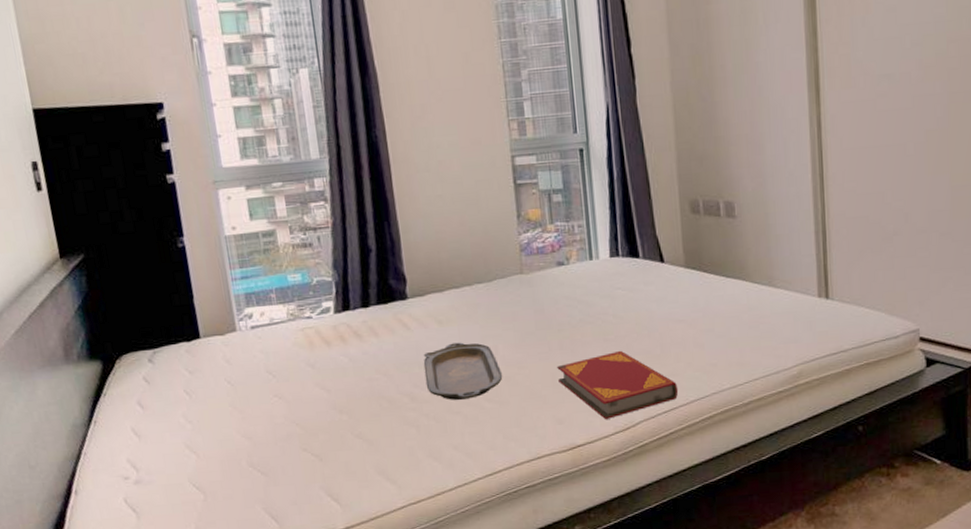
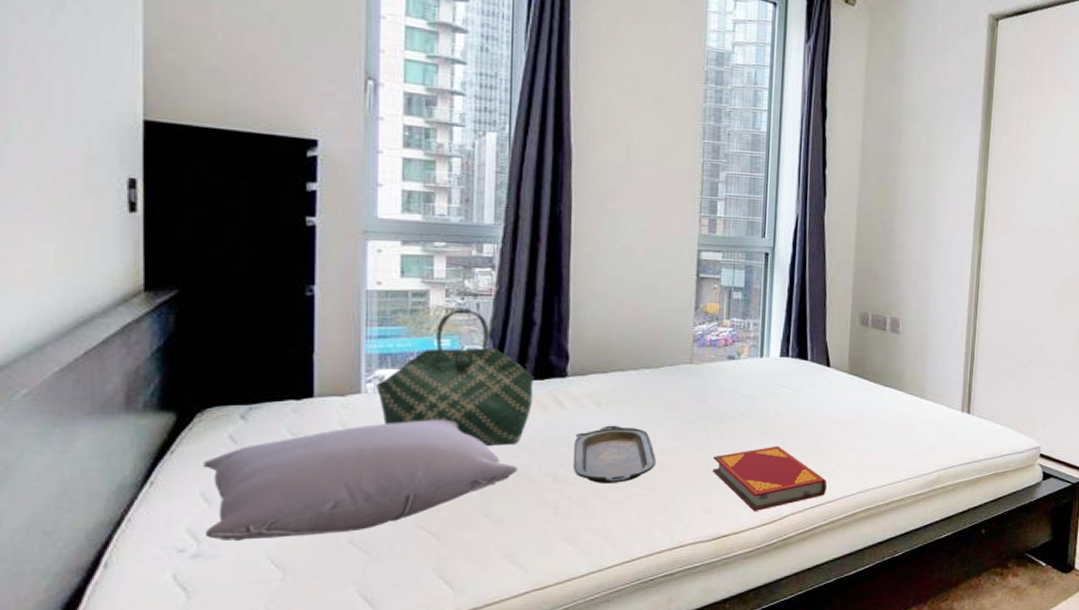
pillow: none [128,349,378,469] -> present [203,419,518,542]
tote bag: none [246,243,381,371] -> present [375,309,534,446]

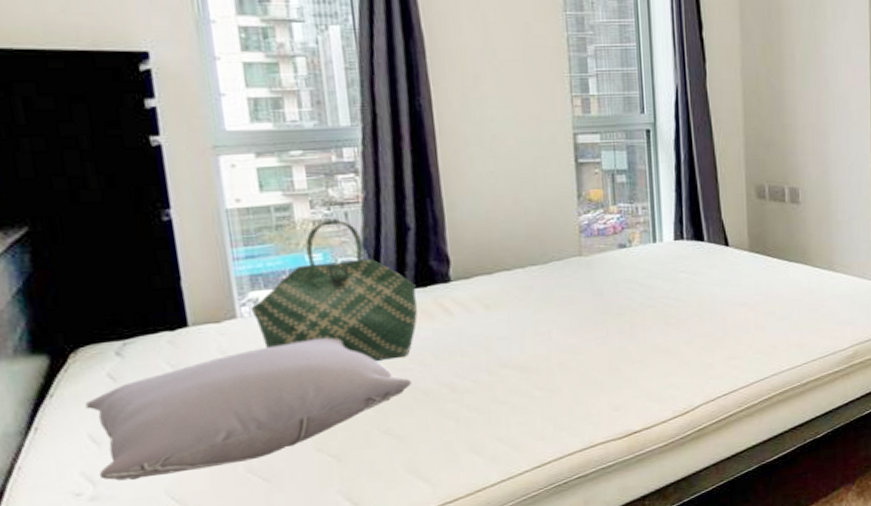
serving tray: present [573,425,657,483] -> none [466,327,556,390]
hardback book: present [713,445,828,511] -> none [615,334,739,404]

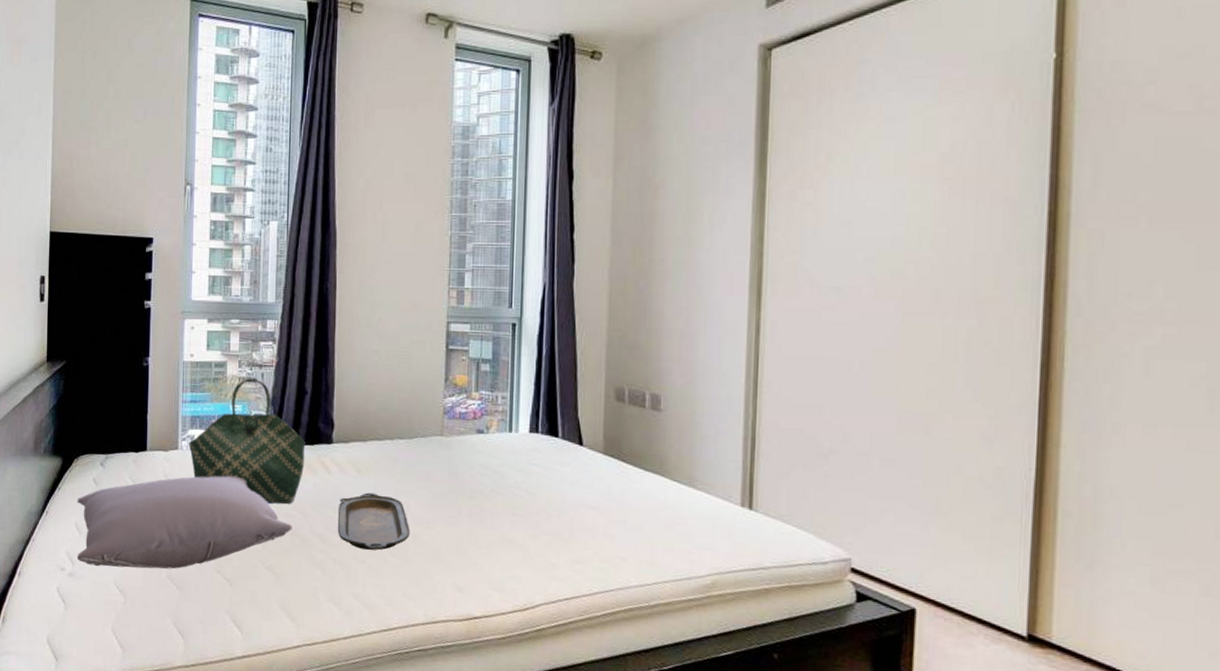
serving tray: none [466,327,556,390] -> present [337,492,411,551]

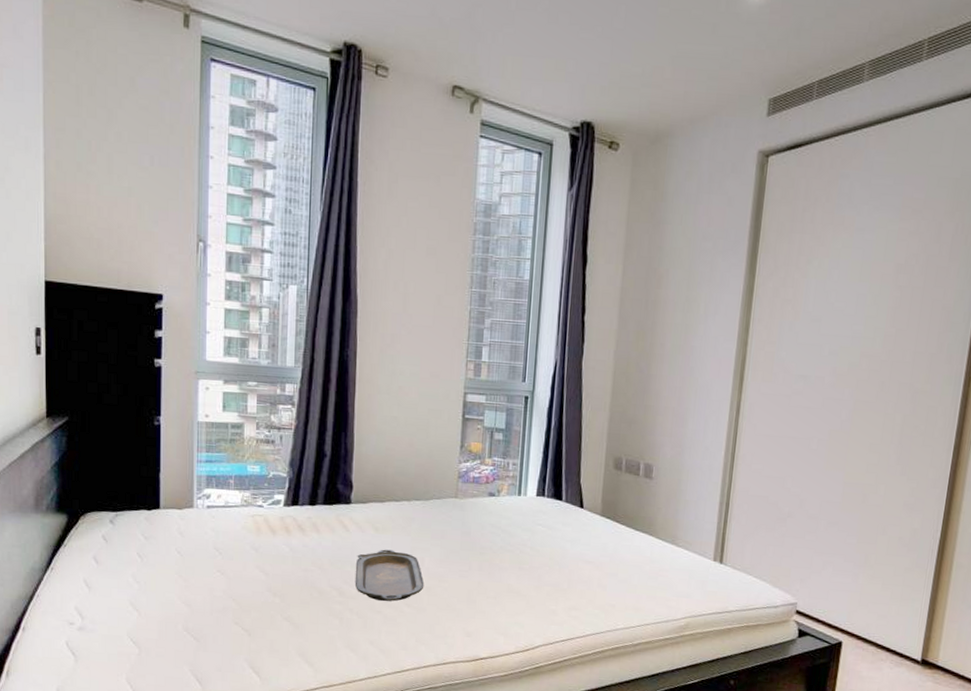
pillow: present [77,475,292,570] -> none [85,533,311,622]
tote bag: present [188,378,306,505] -> none [204,440,325,561]

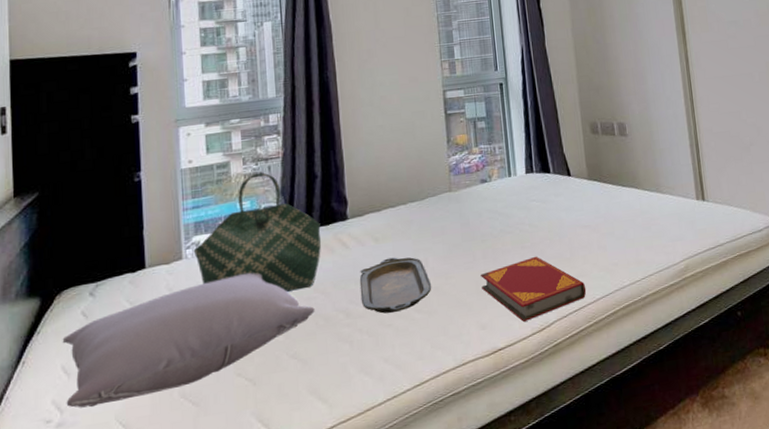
pillow: none [85,533,311,622] -> present [62,272,315,408]
tote bag: none [204,440,325,561] -> present [193,172,322,292]
hardback book: none [473,579,578,639] -> present [481,256,587,322]

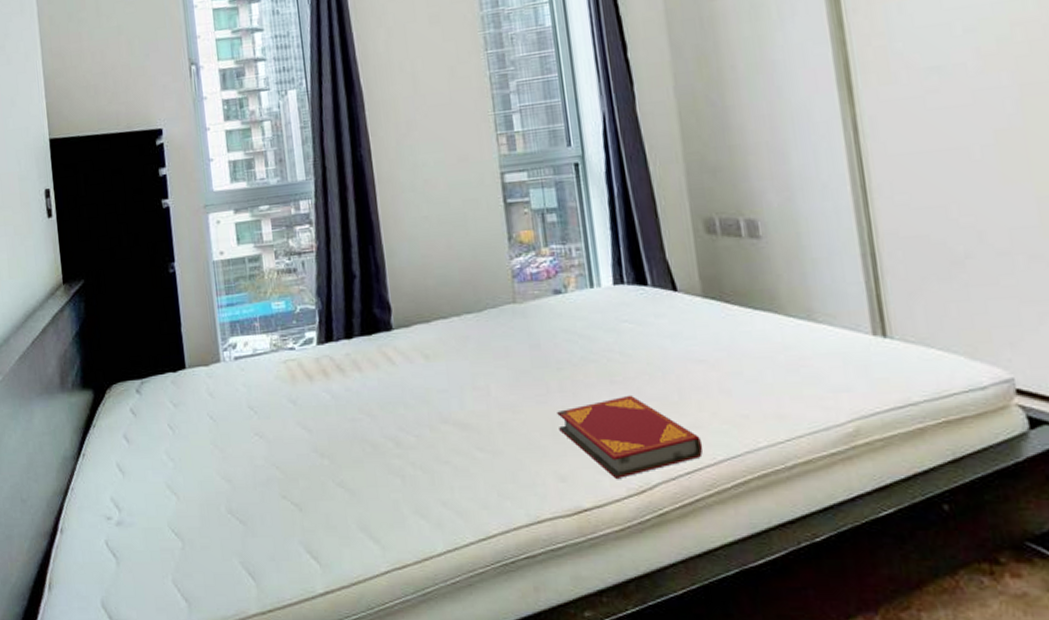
pillow: present [62,272,315,408] -> none [115,383,361,510]
tote bag: present [193,172,322,292] -> none [230,268,365,409]
serving tray: present [359,257,432,314] -> none [409,380,496,447]

